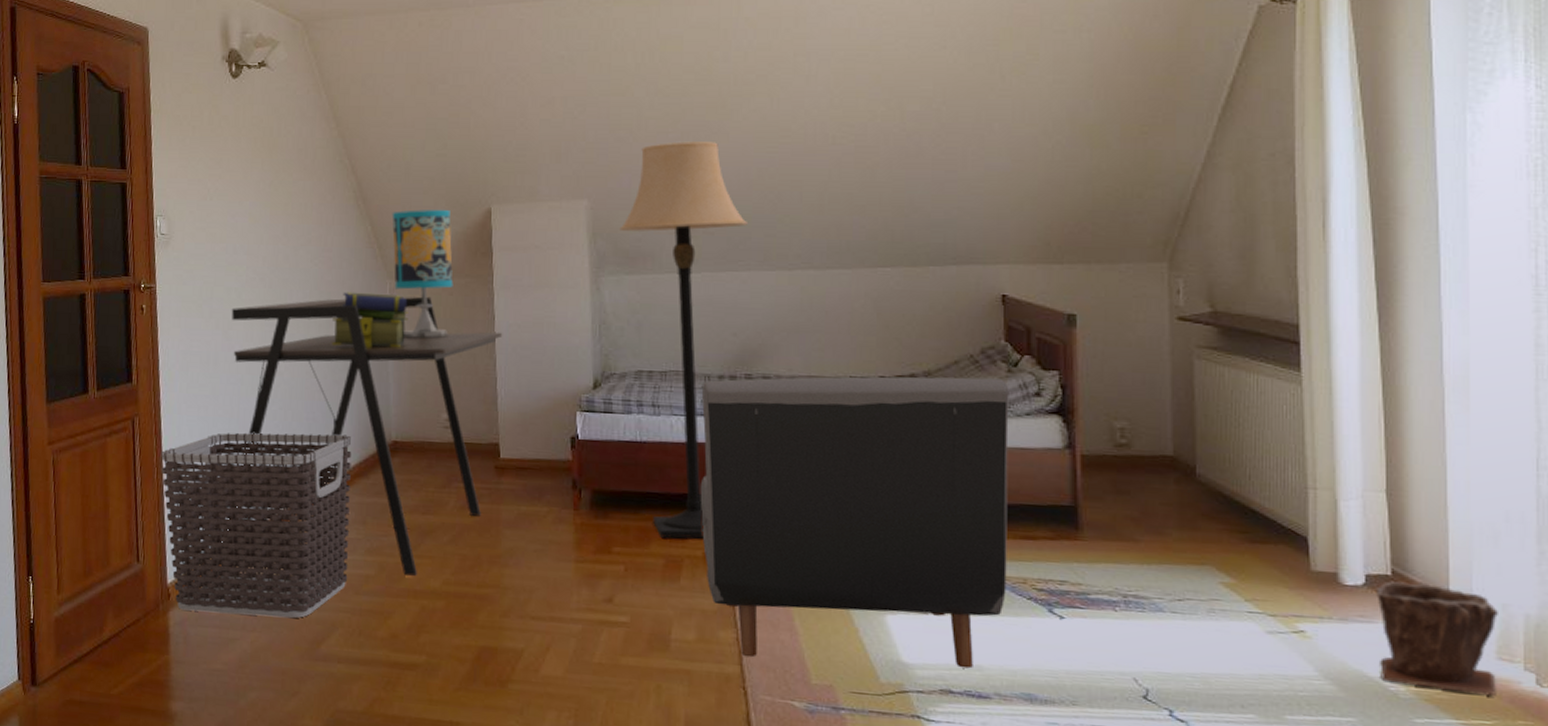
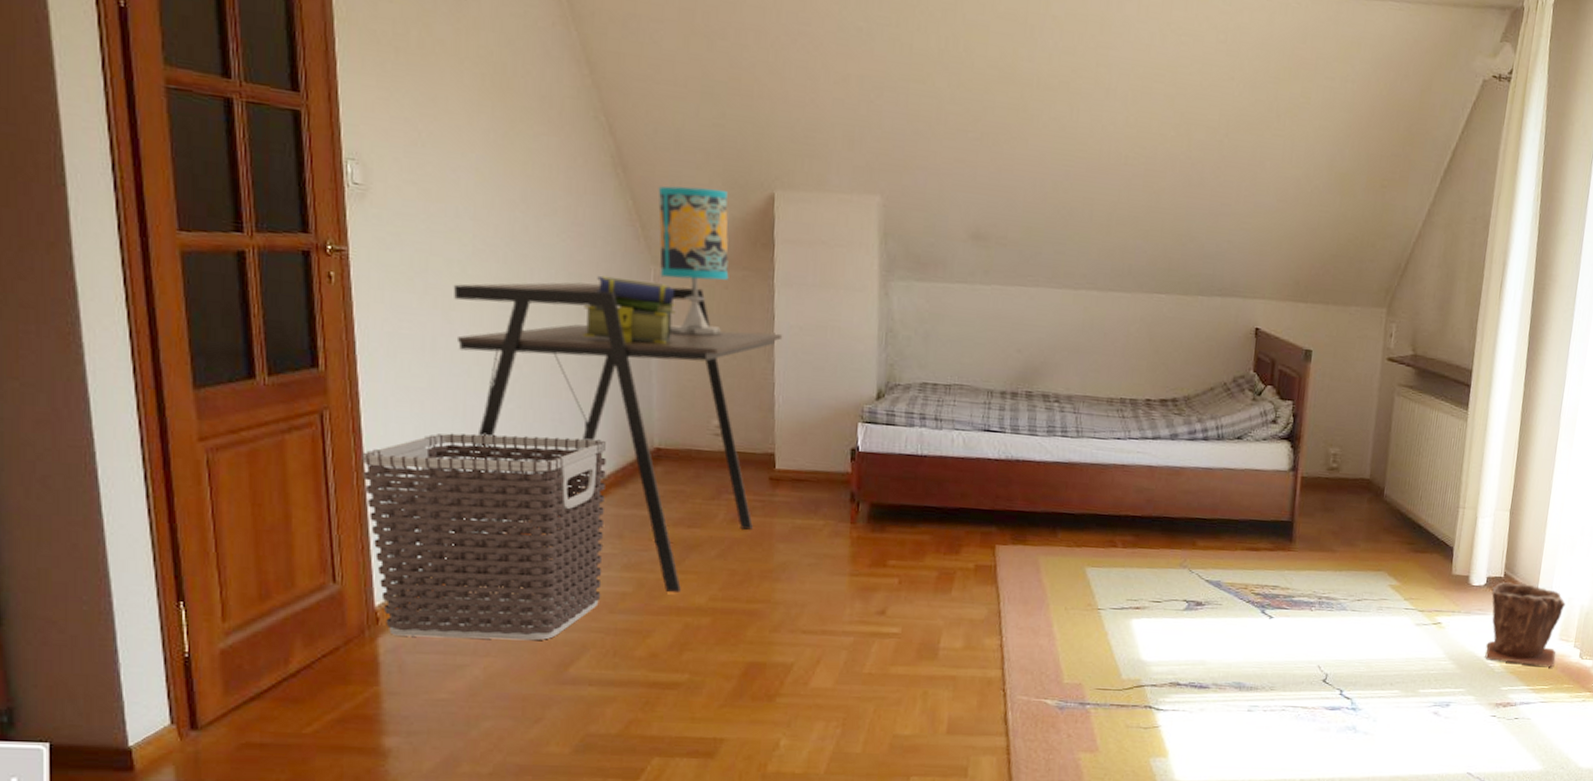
lamp: present [619,141,749,539] -> none [912,142,1041,552]
chair: present [700,376,1009,669] -> none [975,395,1252,664]

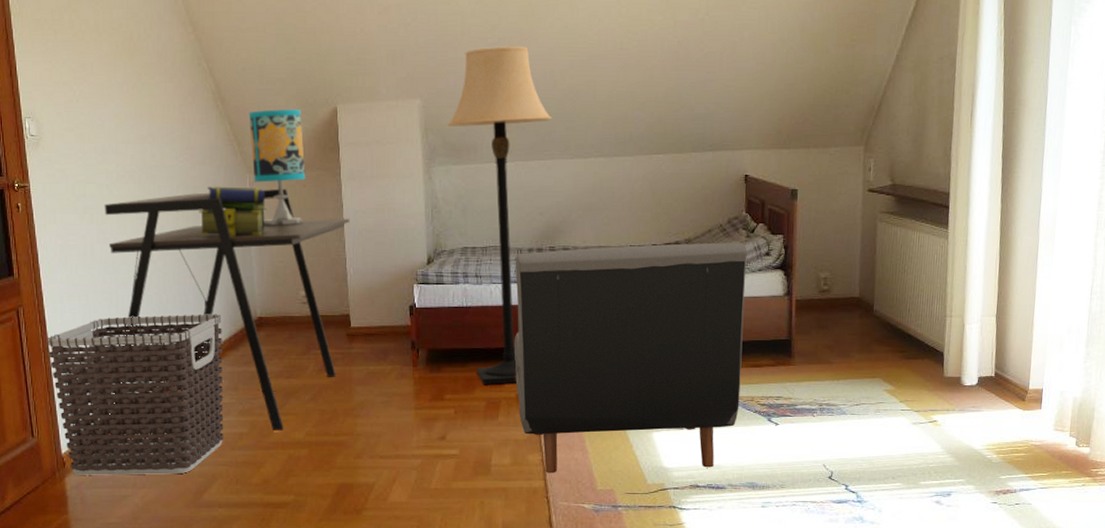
lamp: none [912,142,1041,552] -> present [447,46,553,384]
chair: none [975,395,1252,664] -> present [513,242,747,474]
plant pot: present [1485,582,1565,667] -> none [982,380,1058,455]

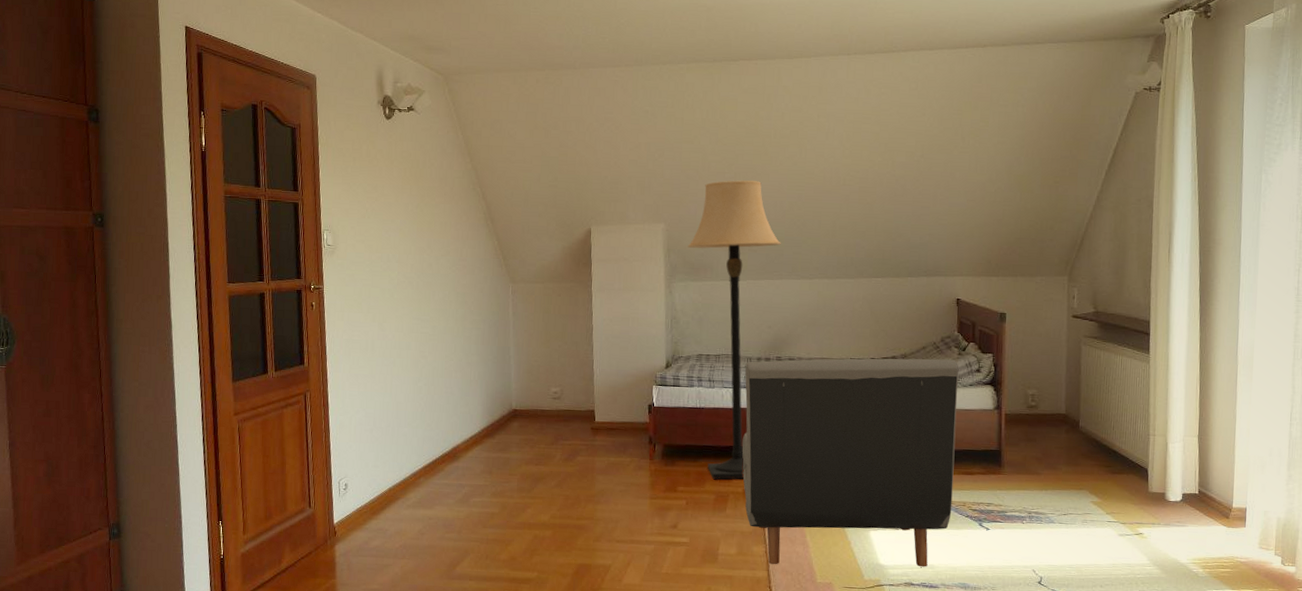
clothes hamper: present [47,314,224,475] -> none [328,404,481,548]
desk: present [104,188,350,430] -> none [376,297,599,512]
stack of books: present [199,186,267,236] -> none [466,293,526,337]
table lamp: present [248,108,306,227] -> none [514,228,561,330]

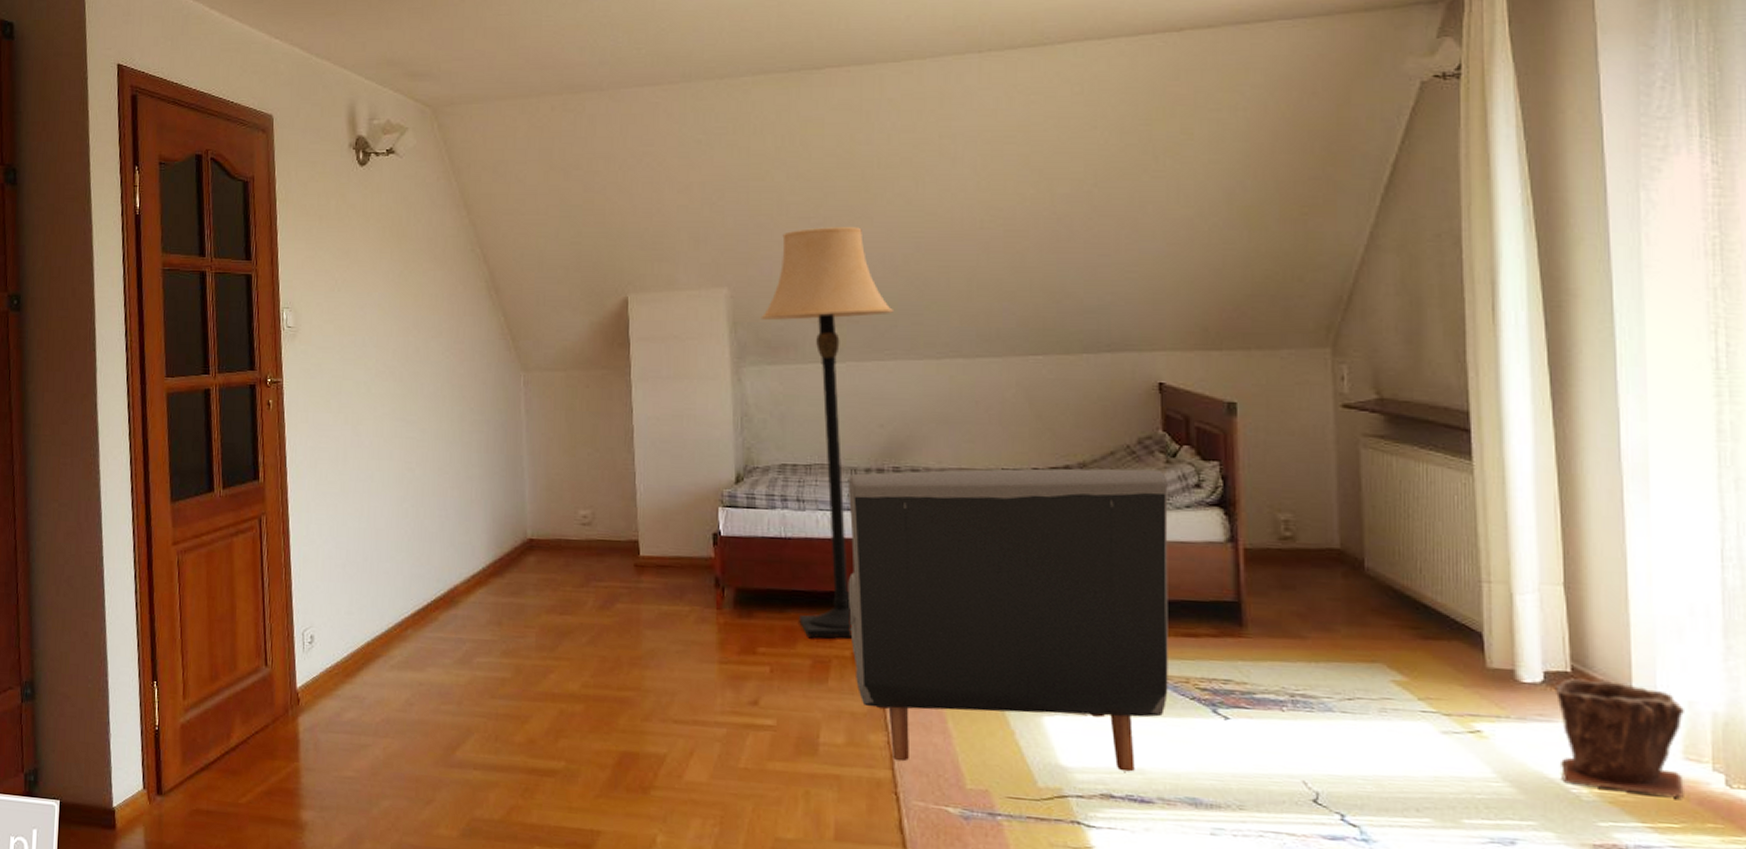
plant pot: none [1187,498,1261,572] -> present [1554,678,1684,797]

